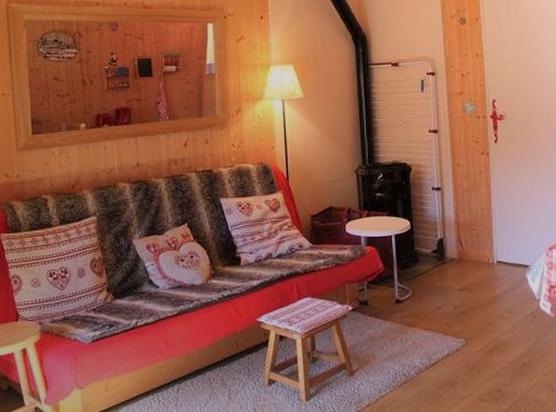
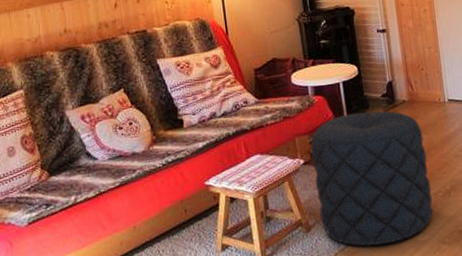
pouf: none [359,266,475,396] -> present [310,111,433,246]

